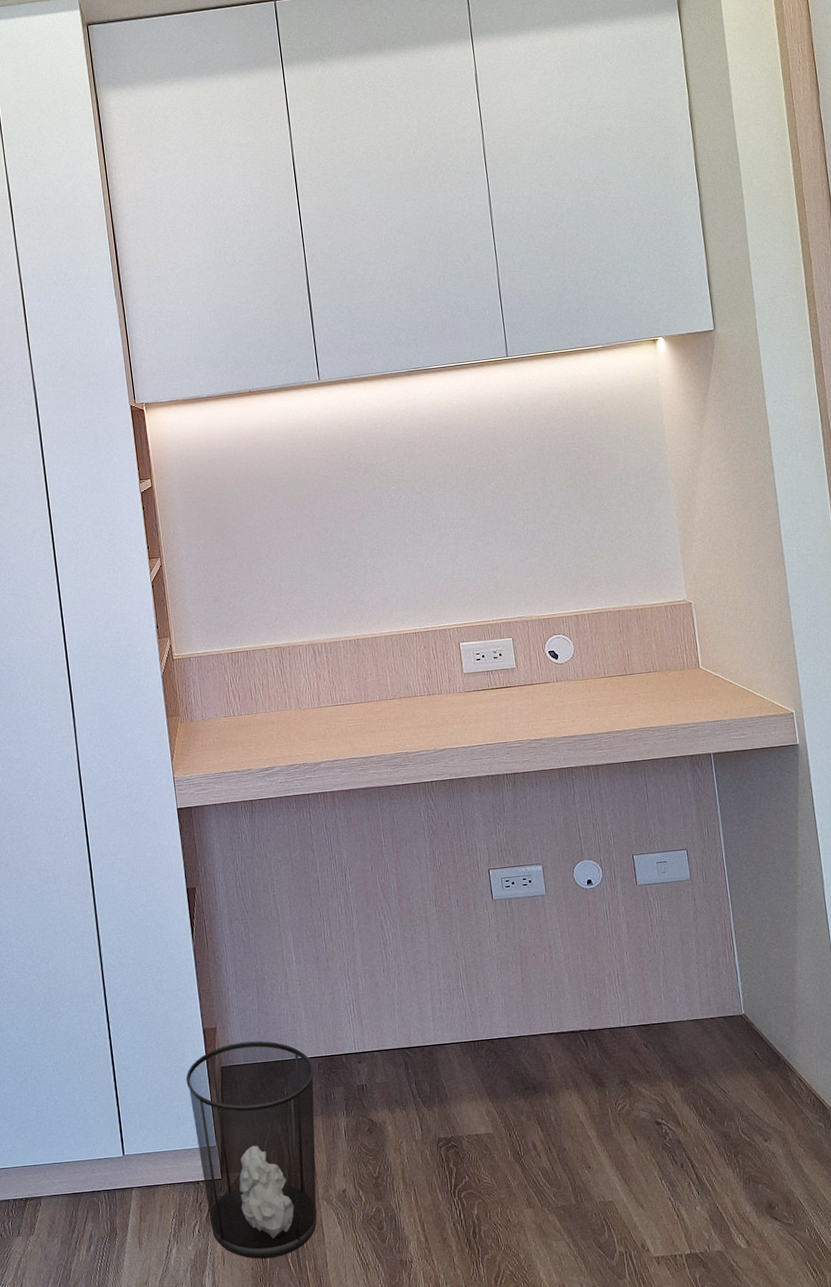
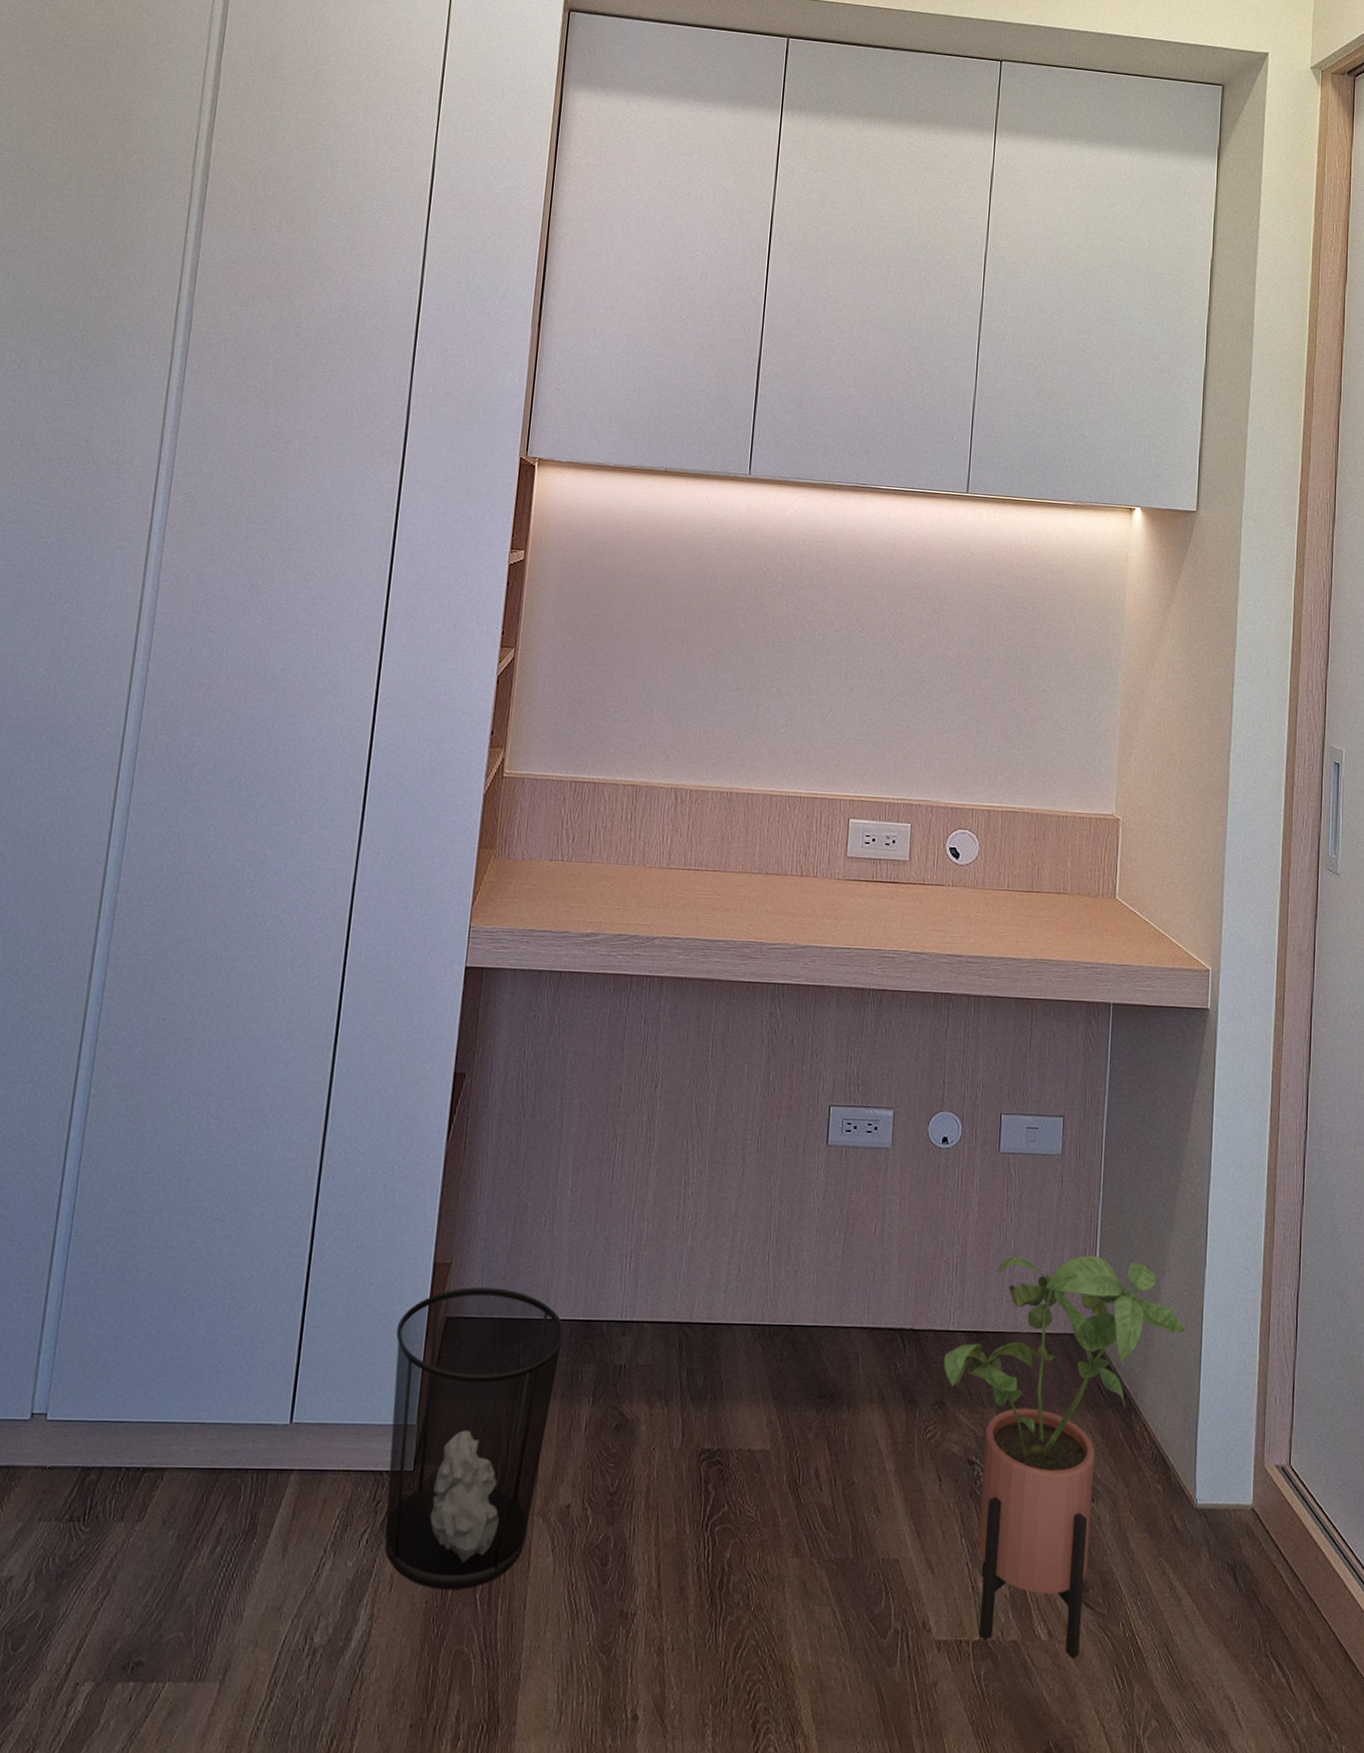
house plant: none [620,954,822,1259] -> present [943,1255,1185,1659]

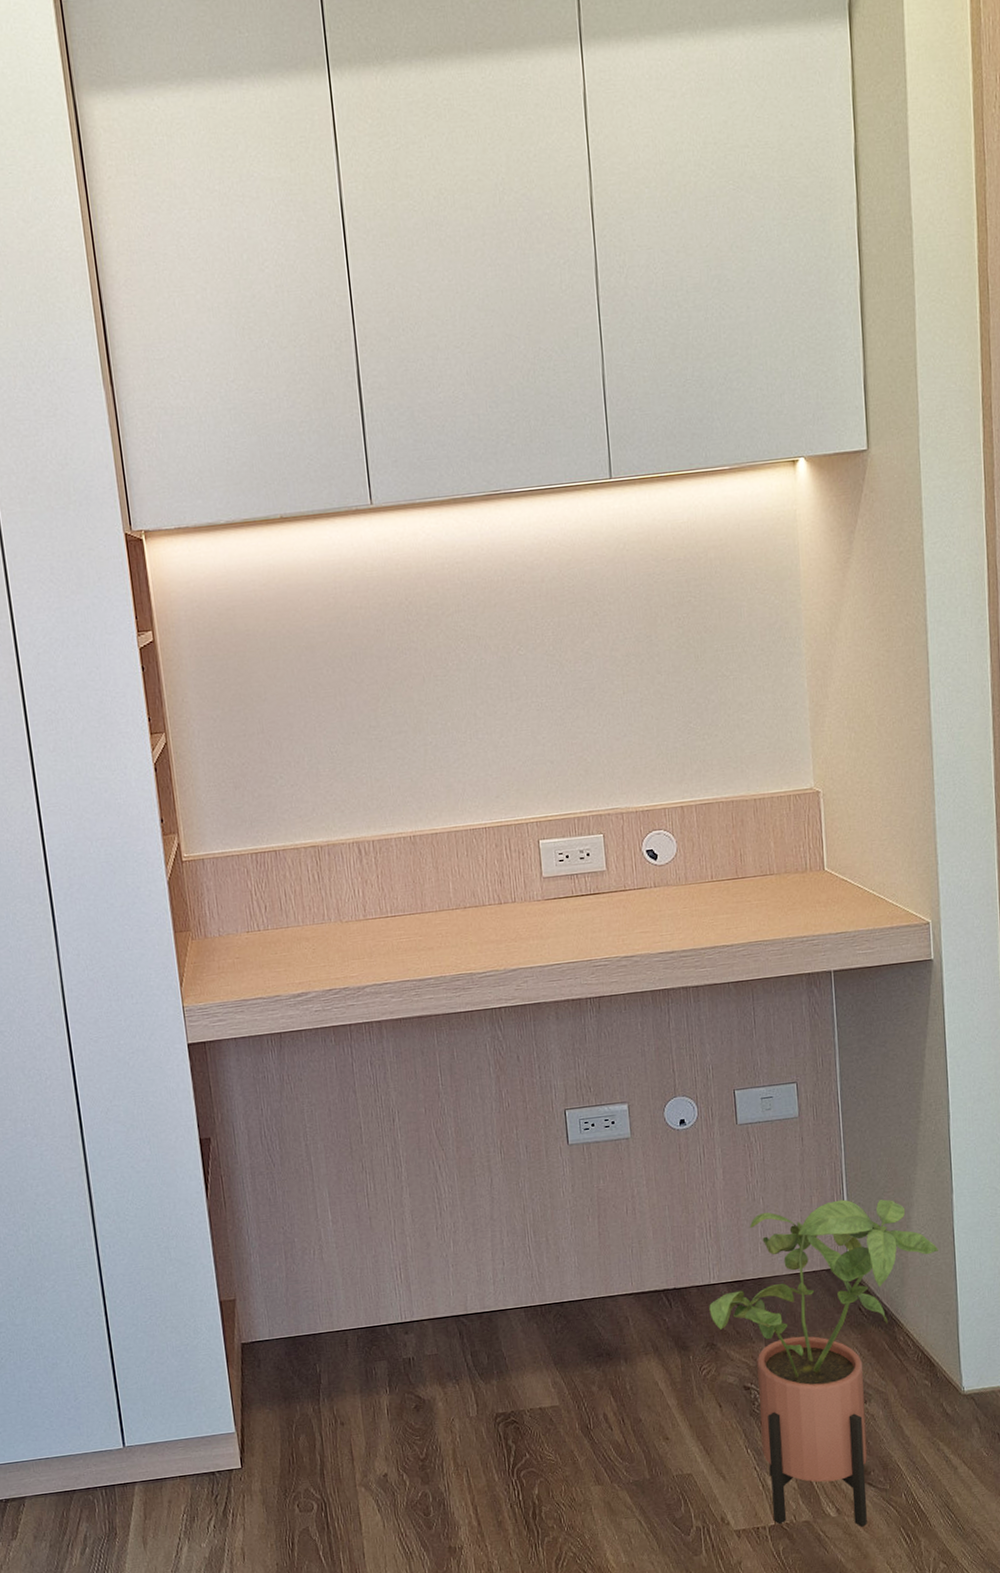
waste bin: present [384,1287,566,1589] -> none [198,1312,354,1554]

